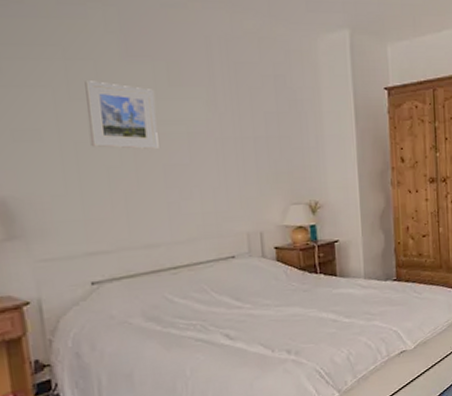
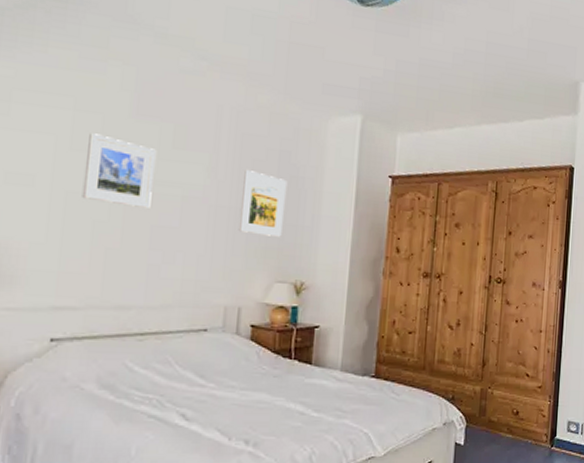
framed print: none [243,99,290,162] -> present [238,170,288,237]

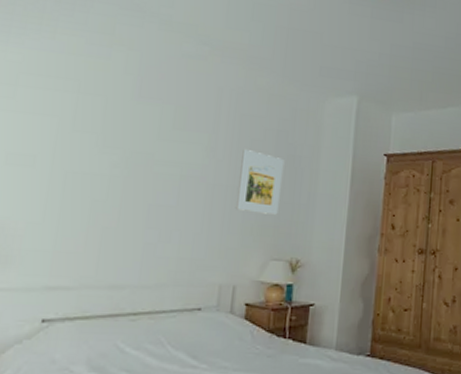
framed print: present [82,133,156,210] -> none [81,115,156,189]

